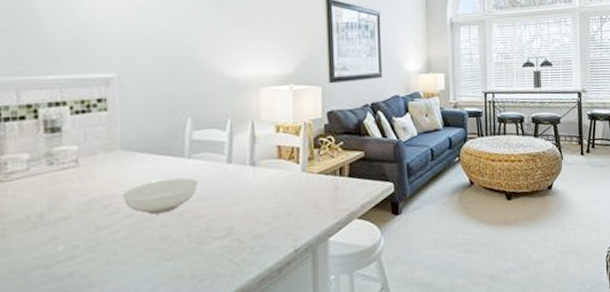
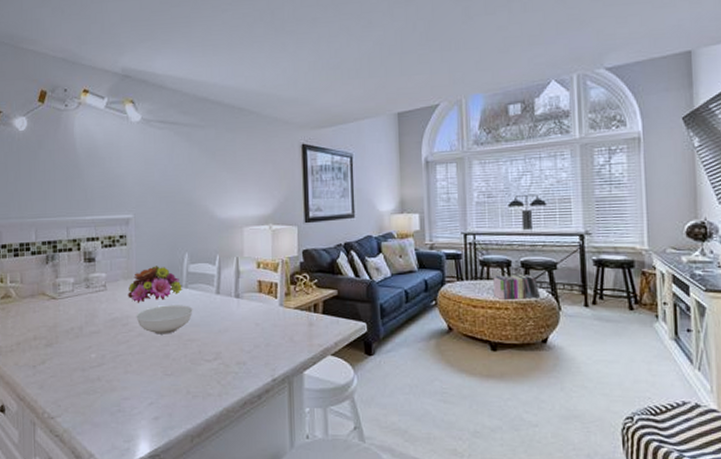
flower bouquet: none [110,134,184,179] -> present [128,266,182,303]
books: none [509,128,547,154] -> present [493,273,540,301]

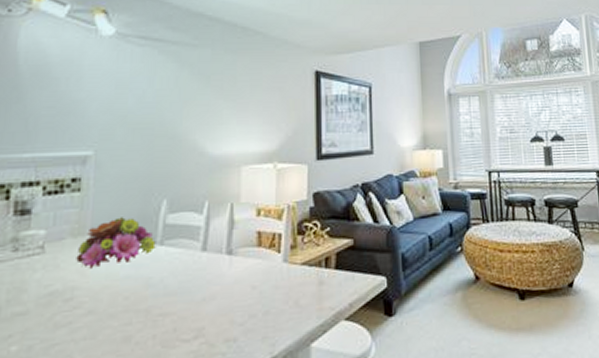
bowl: present [136,305,193,334] -> none [85,267,169,310]
books: present [493,273,540,301] -> none [518,213,564,243]

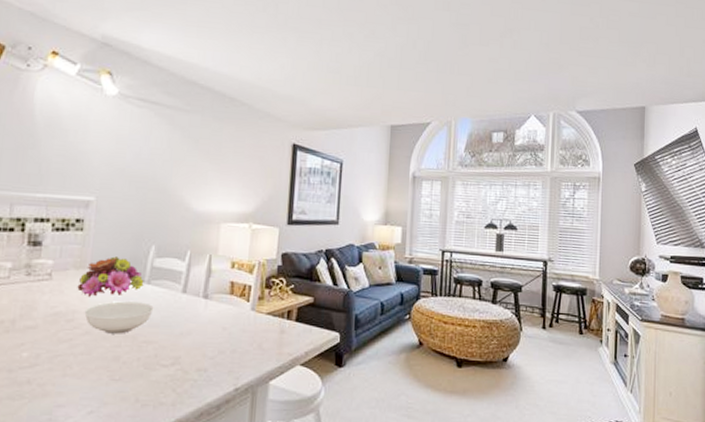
bowl: none [85,267,169,310] -> present [84,301,154,334]

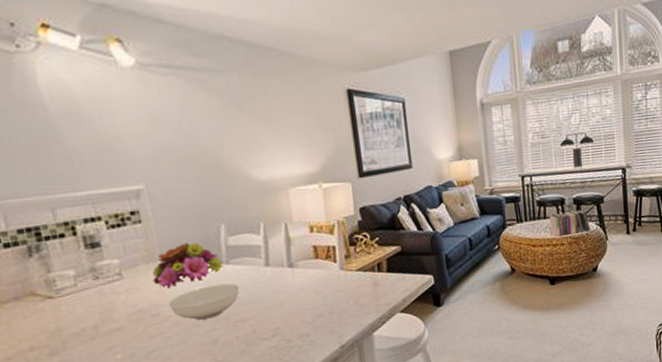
books: none [464,293,505,319] -> present [549,210,590,237]

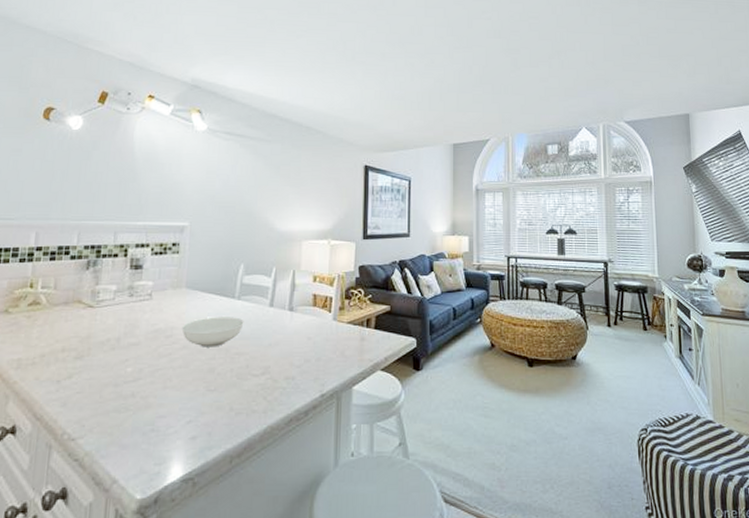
flower bouquet: present [152,243,223,289] -> none [175,276,235,314]
books: present [549,210,590,237] -> none [531,295,571,320]

